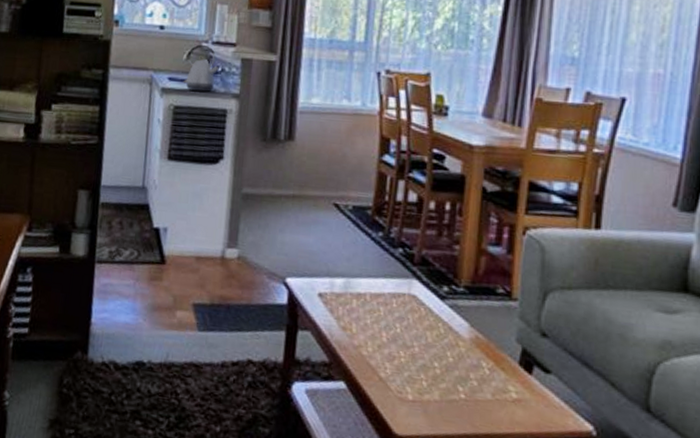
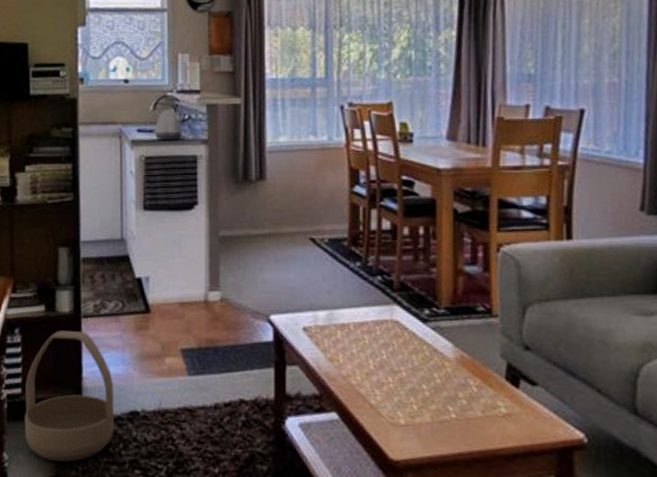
basket: none [28,273,122,407] -> present [24,331,115,462]

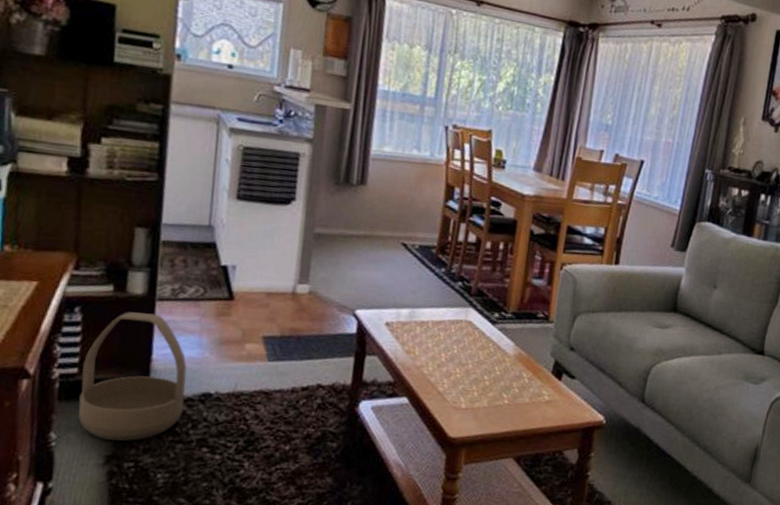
kettle: present [152,94,187,140] -> none [253,87,293,135]

